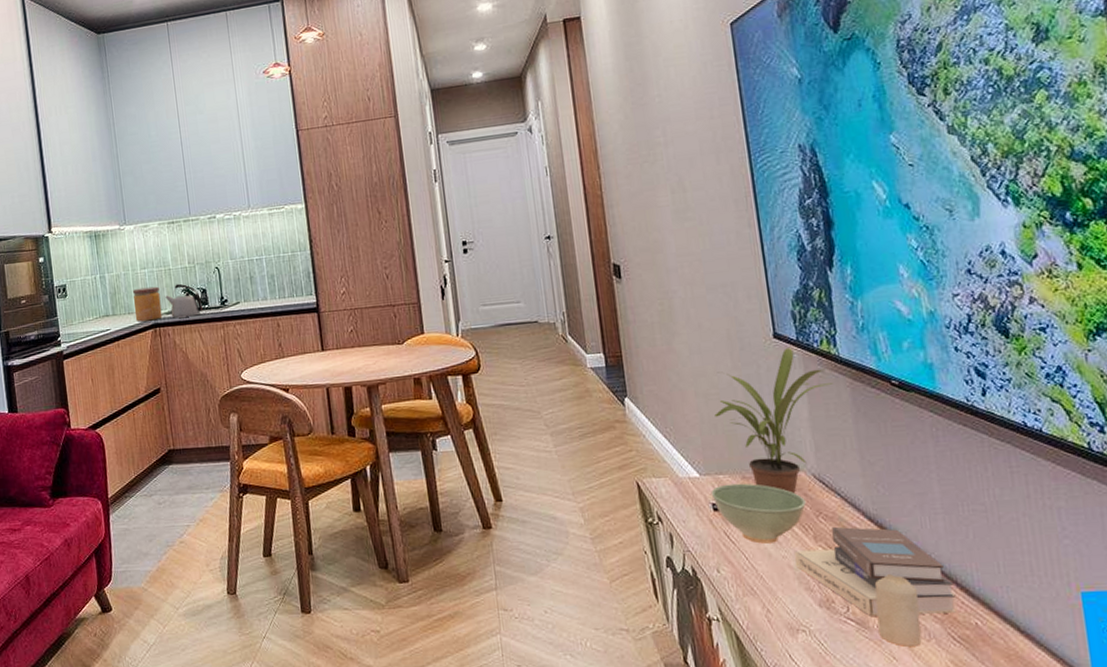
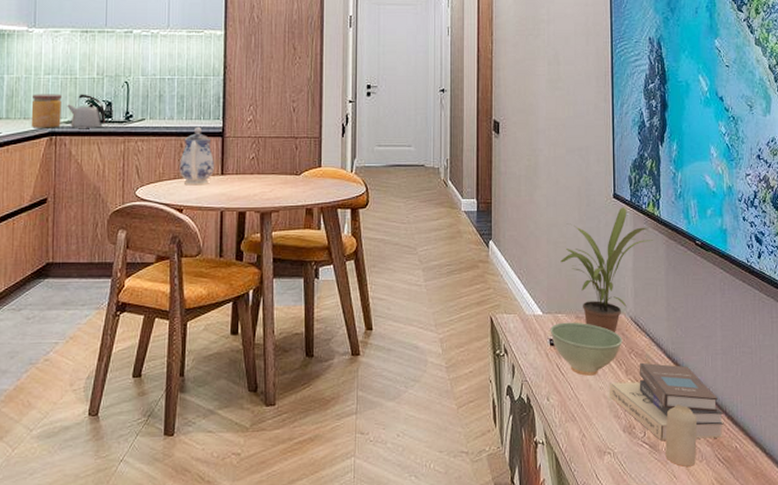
teapot: none [278,304,315,365] -> present [178,126,215,186]

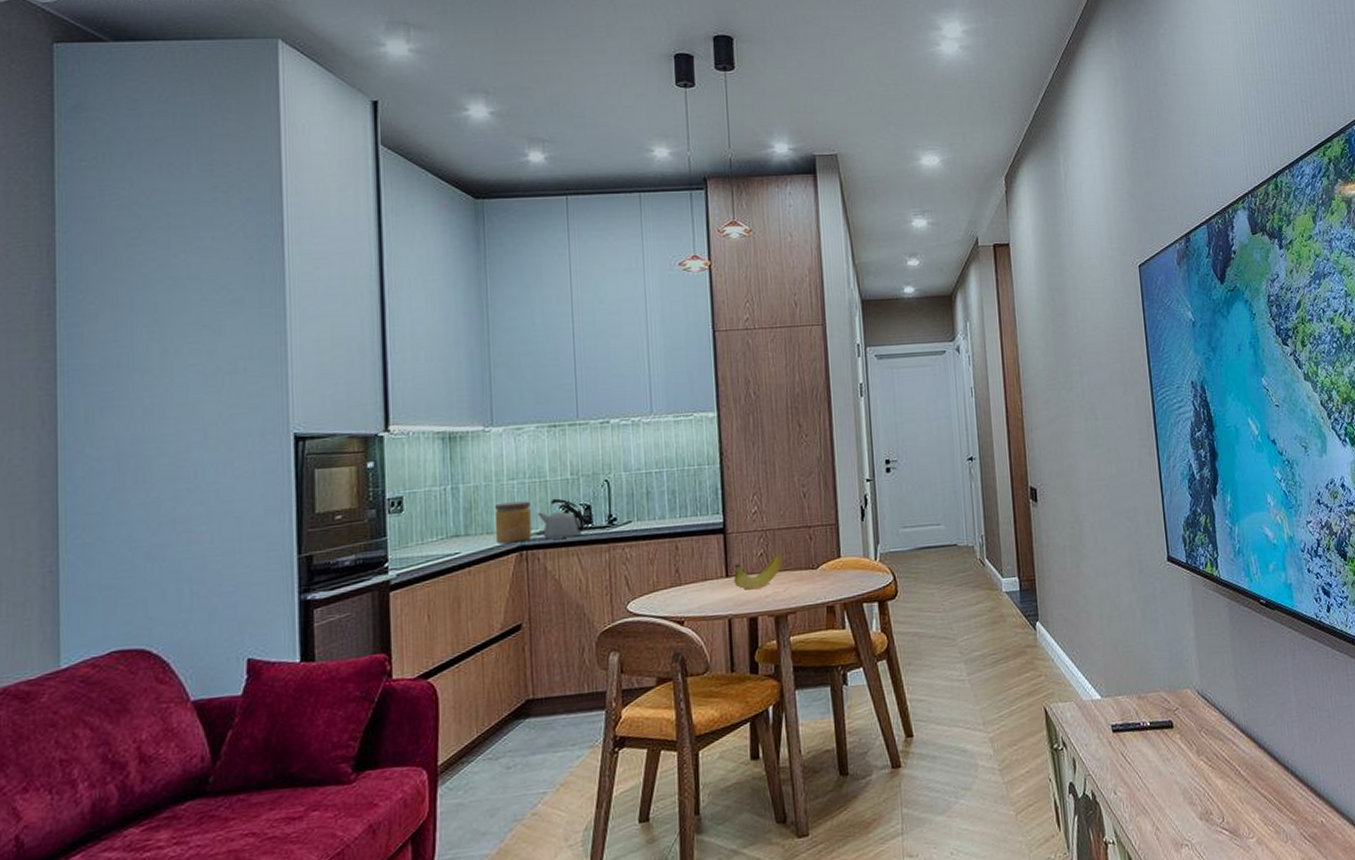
teapot: present [178,126,215,186] -> none [675,524,718,594]
fruit: none [228,160,271,188] -> present [734,555,783,590]
bowl: present [550,322,623,376] -> none [1110,703,1191,762]
potted plant: present [560,207,654,334] -> none [1116,570,1215,711]
books: present [610,362,724,440] -> none [1180,738,1309,824]
candle: present [665,404,698,467] -> none [1244,782,1281,851]

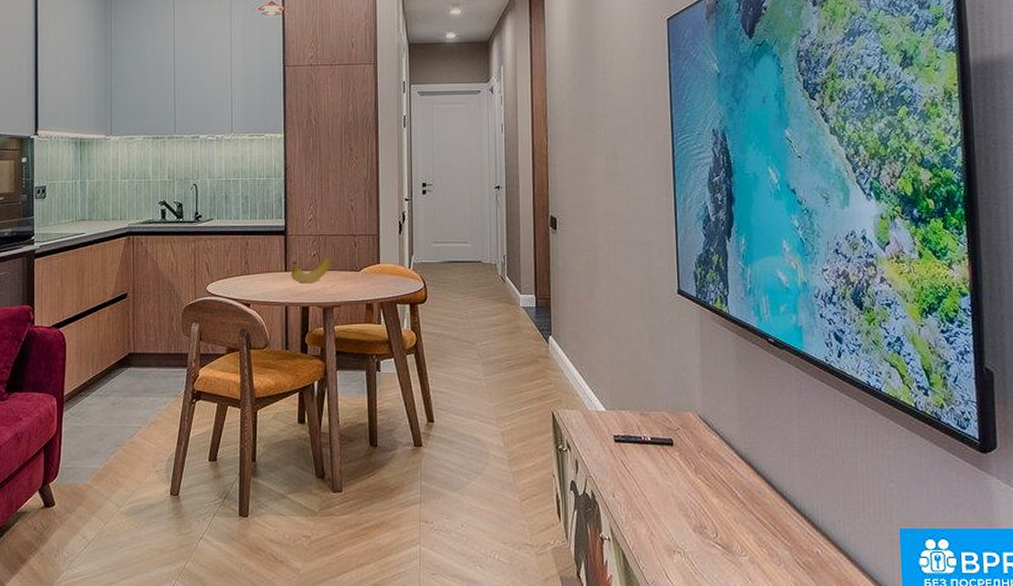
jar: present [494,501,532,544] -> none [110,196,137,229]
kettle: present [537,498,586,540] -> none [142,196,178,229]

